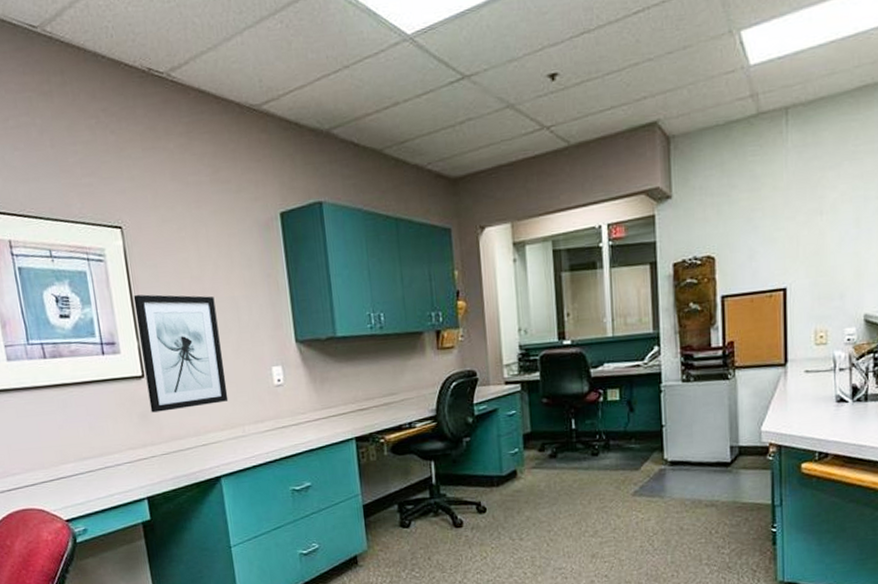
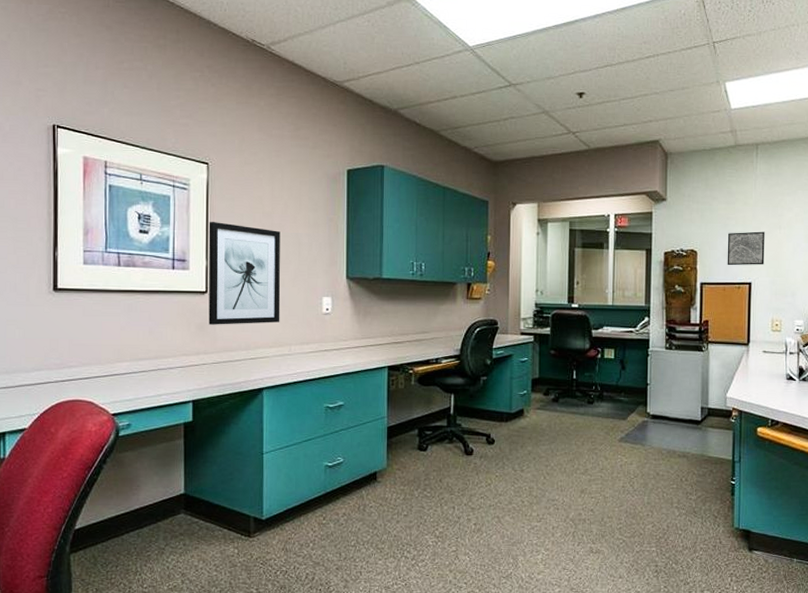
wall art: none [753,221,803,271] -> present [727,231,765,266]

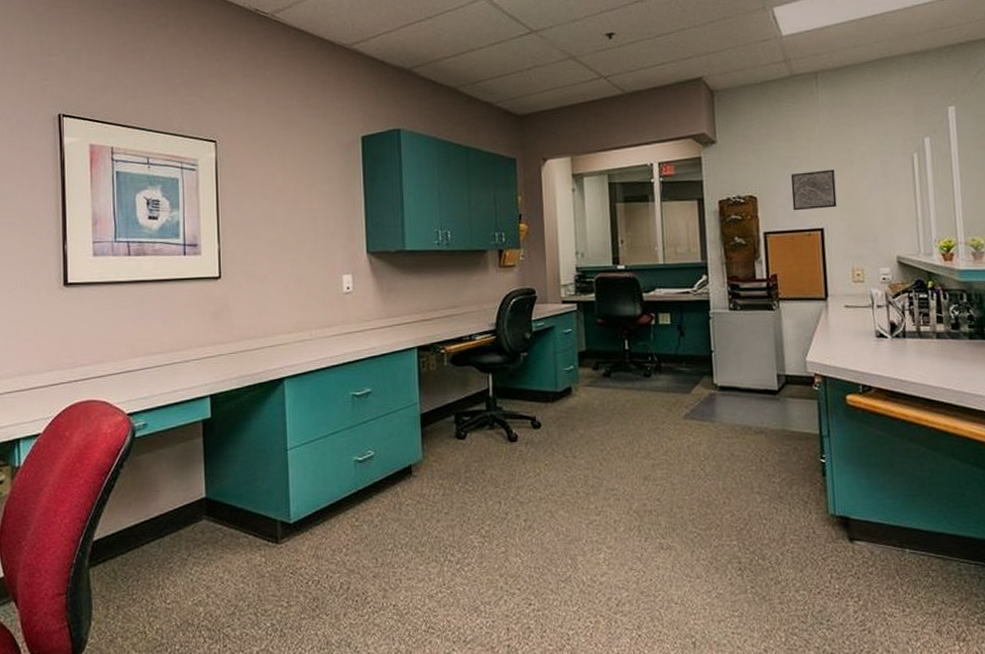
wall art: present [208,221,281,325] -> none [219,201,299,312]

